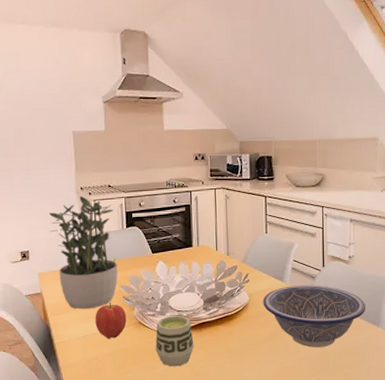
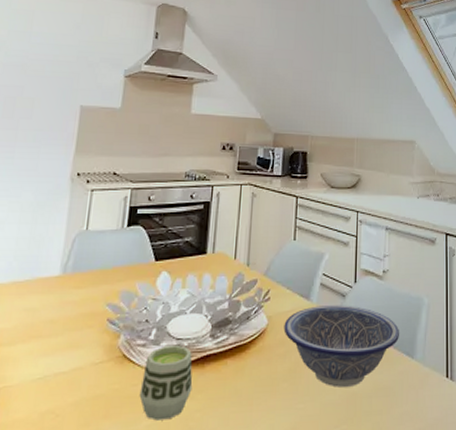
potted plant: present [49,196,118,309] -> none [23,184,115,337]
apple: present [95,303,127,339] -> none [61,328,108,381]

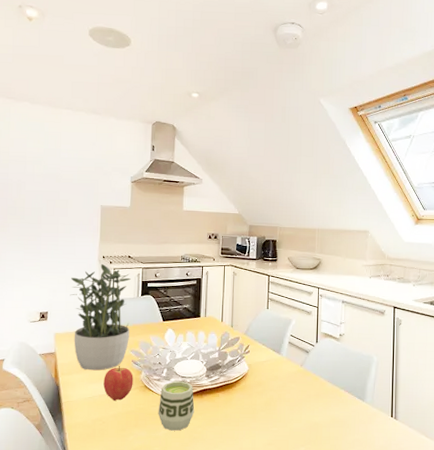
potted plant: none [23,184,115,337] -> present [70,264,131,371]
apple: none [61,328,108,381] -> present [103,366,133,401]
decorative bowl: present [284,305,400,387] -> none [261,358,353,418]

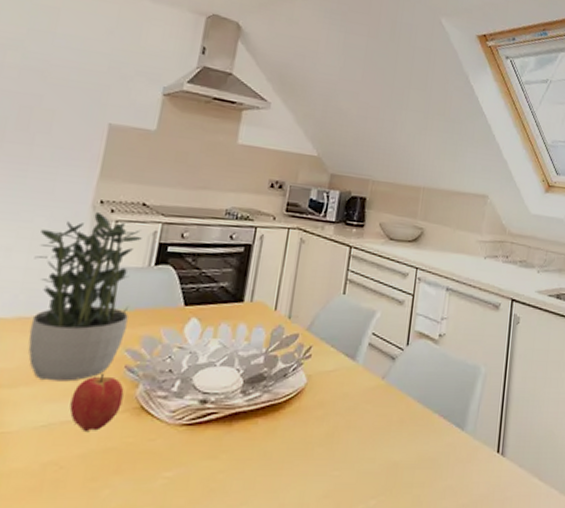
cup: present [158,381,195,431] -> none [156,399,219,479]

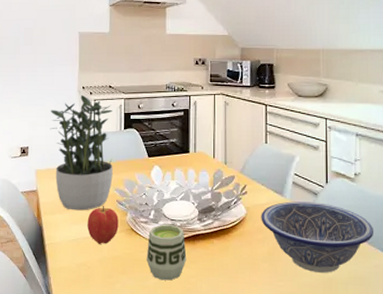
cup: none [156,399,219,479] -> present [146,224,187,281]
decorative bowl: none [323,367,452,456] -> present [261,201,374,273]

